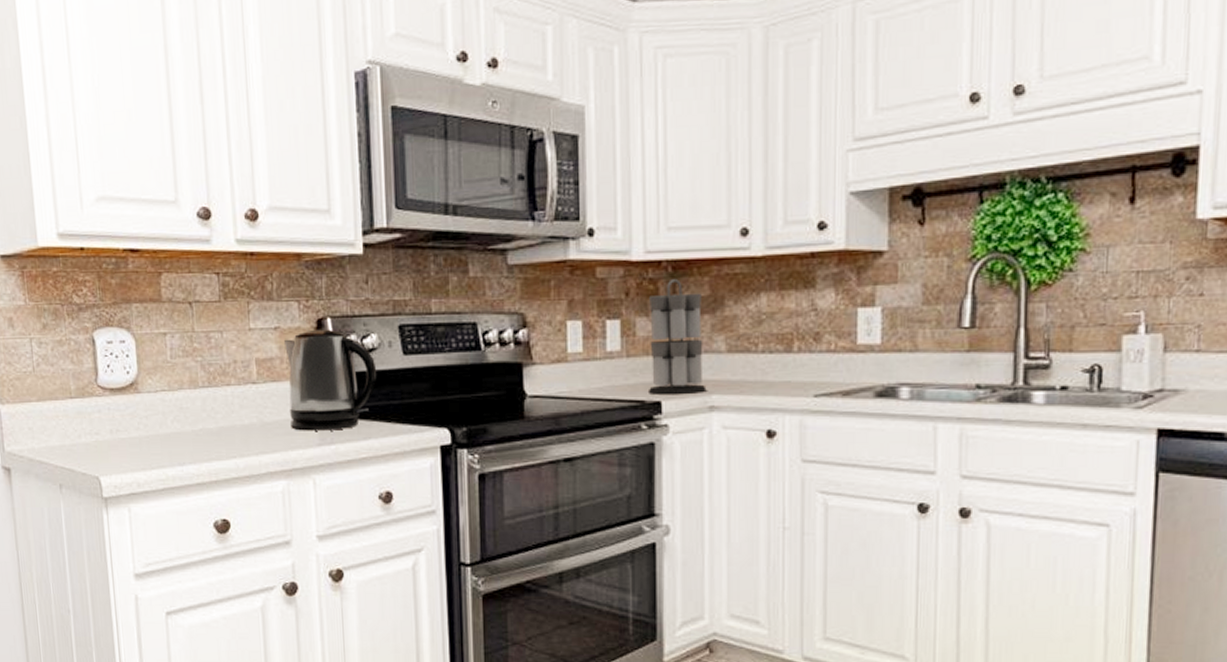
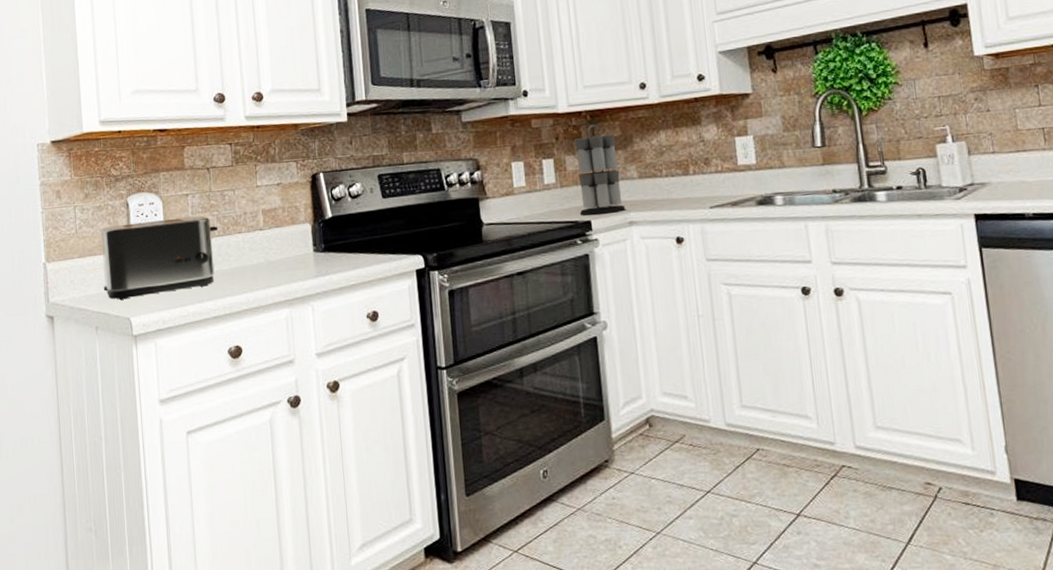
toaster: none [62,361,203,455] -> present [100,216,218,300]
kettle: present [284,329,377,431] -> none [286,182,362,266]

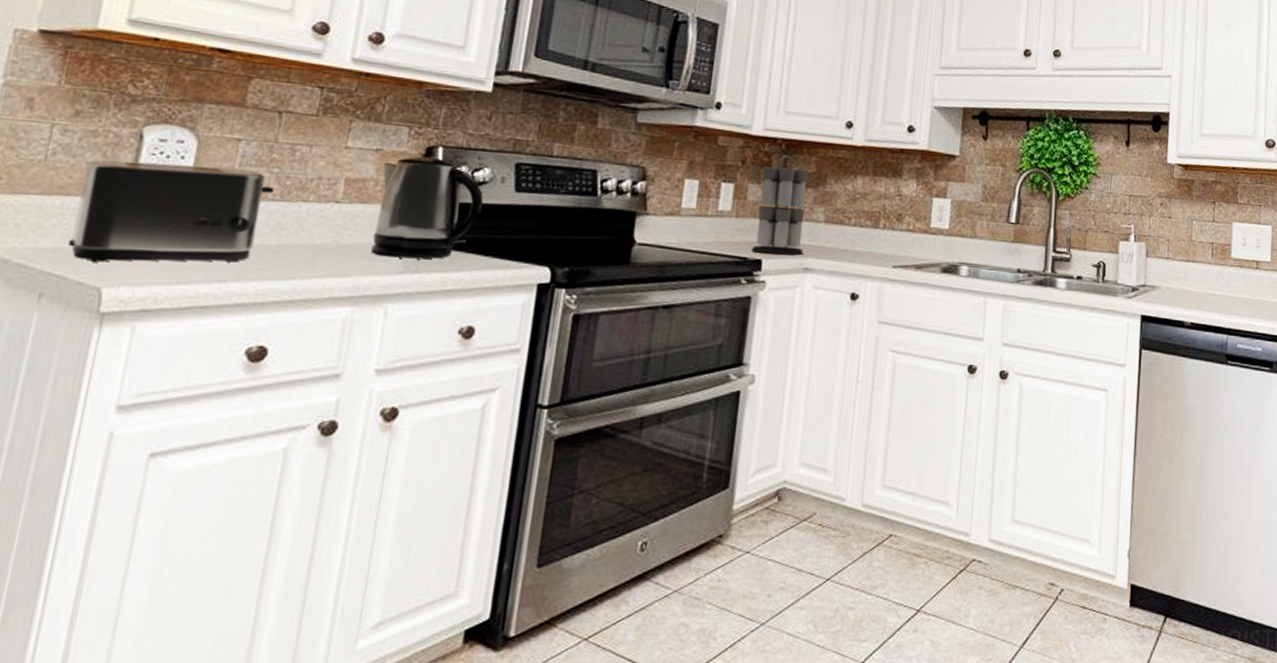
kettle: none [286,182,362,266] -> present [371,156,484,260]

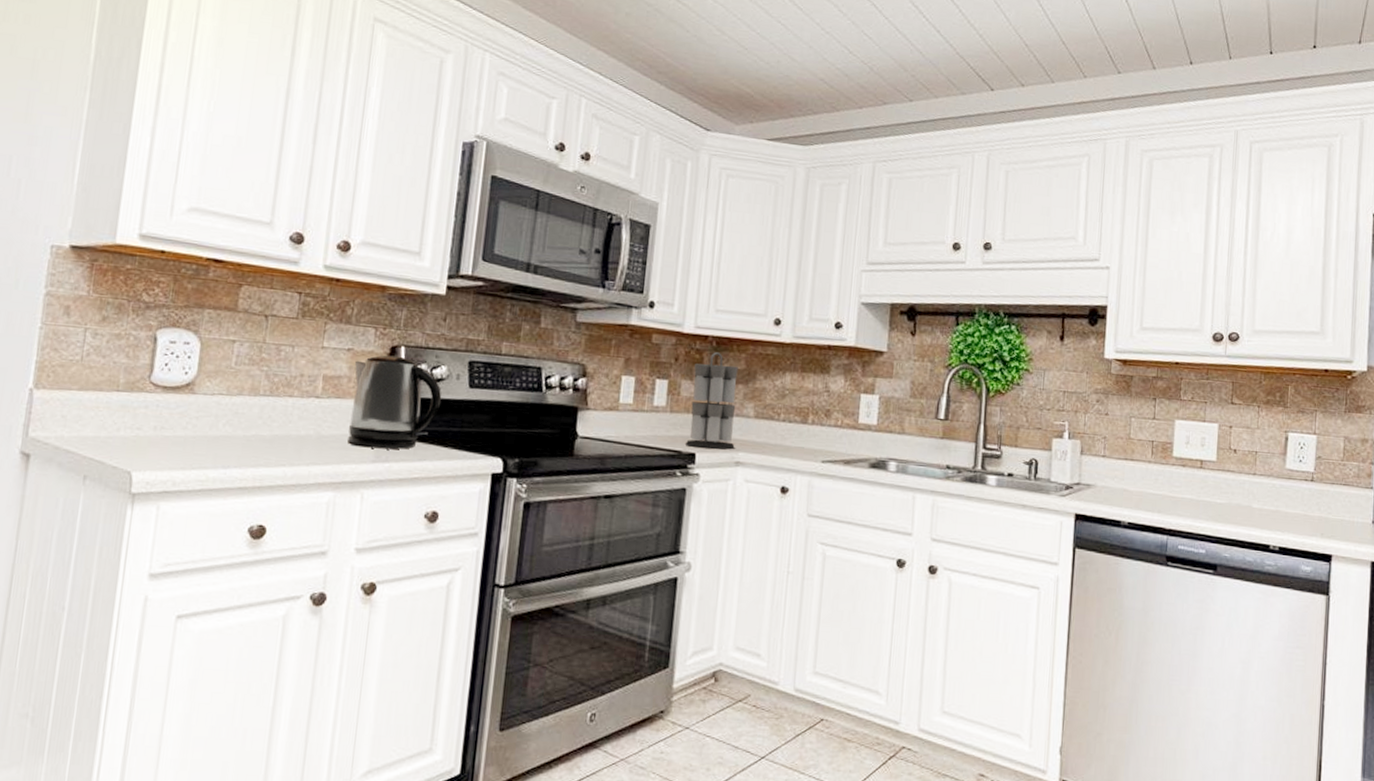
toaster: present [67,159,275,263] -> none [103,359,265,451]

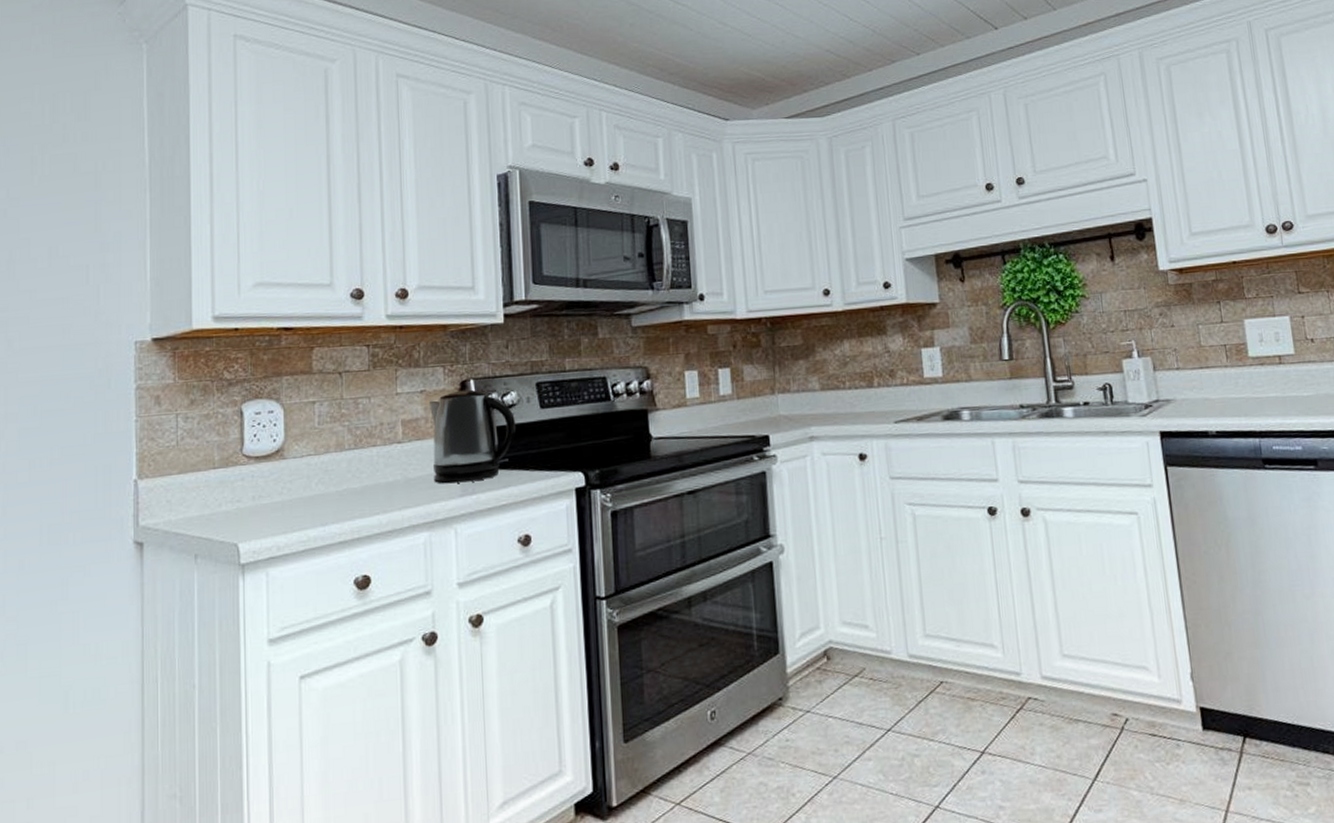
spice rack: present [686,352,738,451] -> none [752,332,806,431]

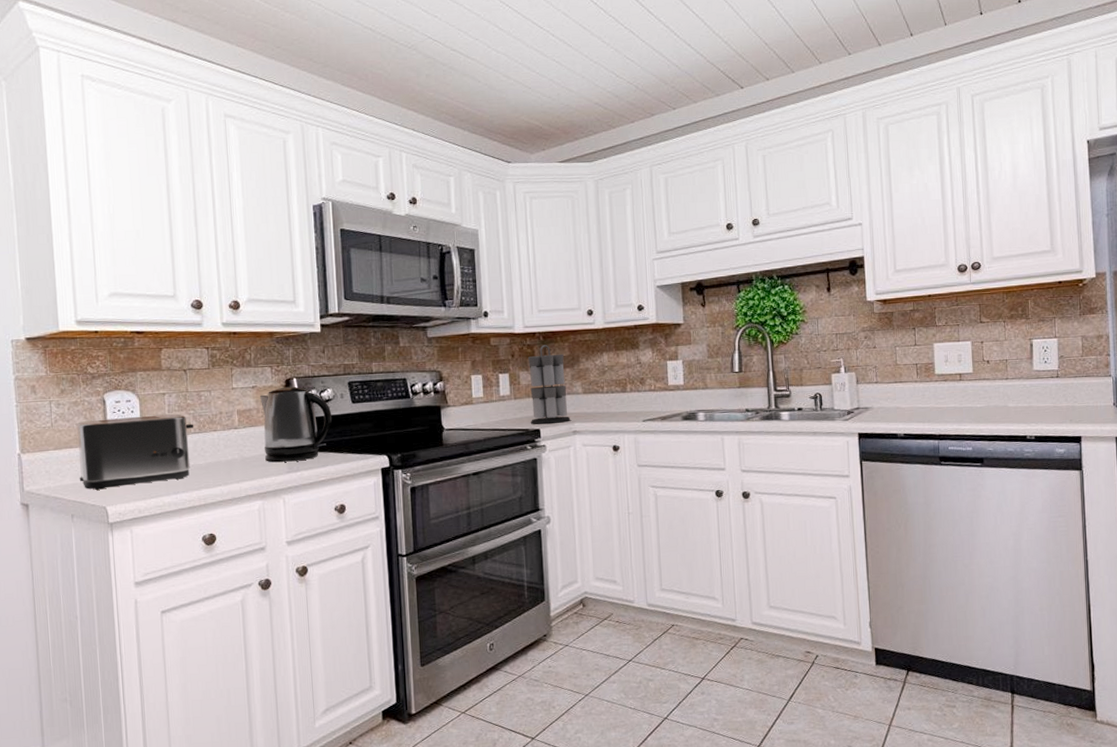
toaster: none [206,426,349,523] -> present [76,414,194,490]
spice rack: none [752,332,806,431] -> present [527,345,571,425]

